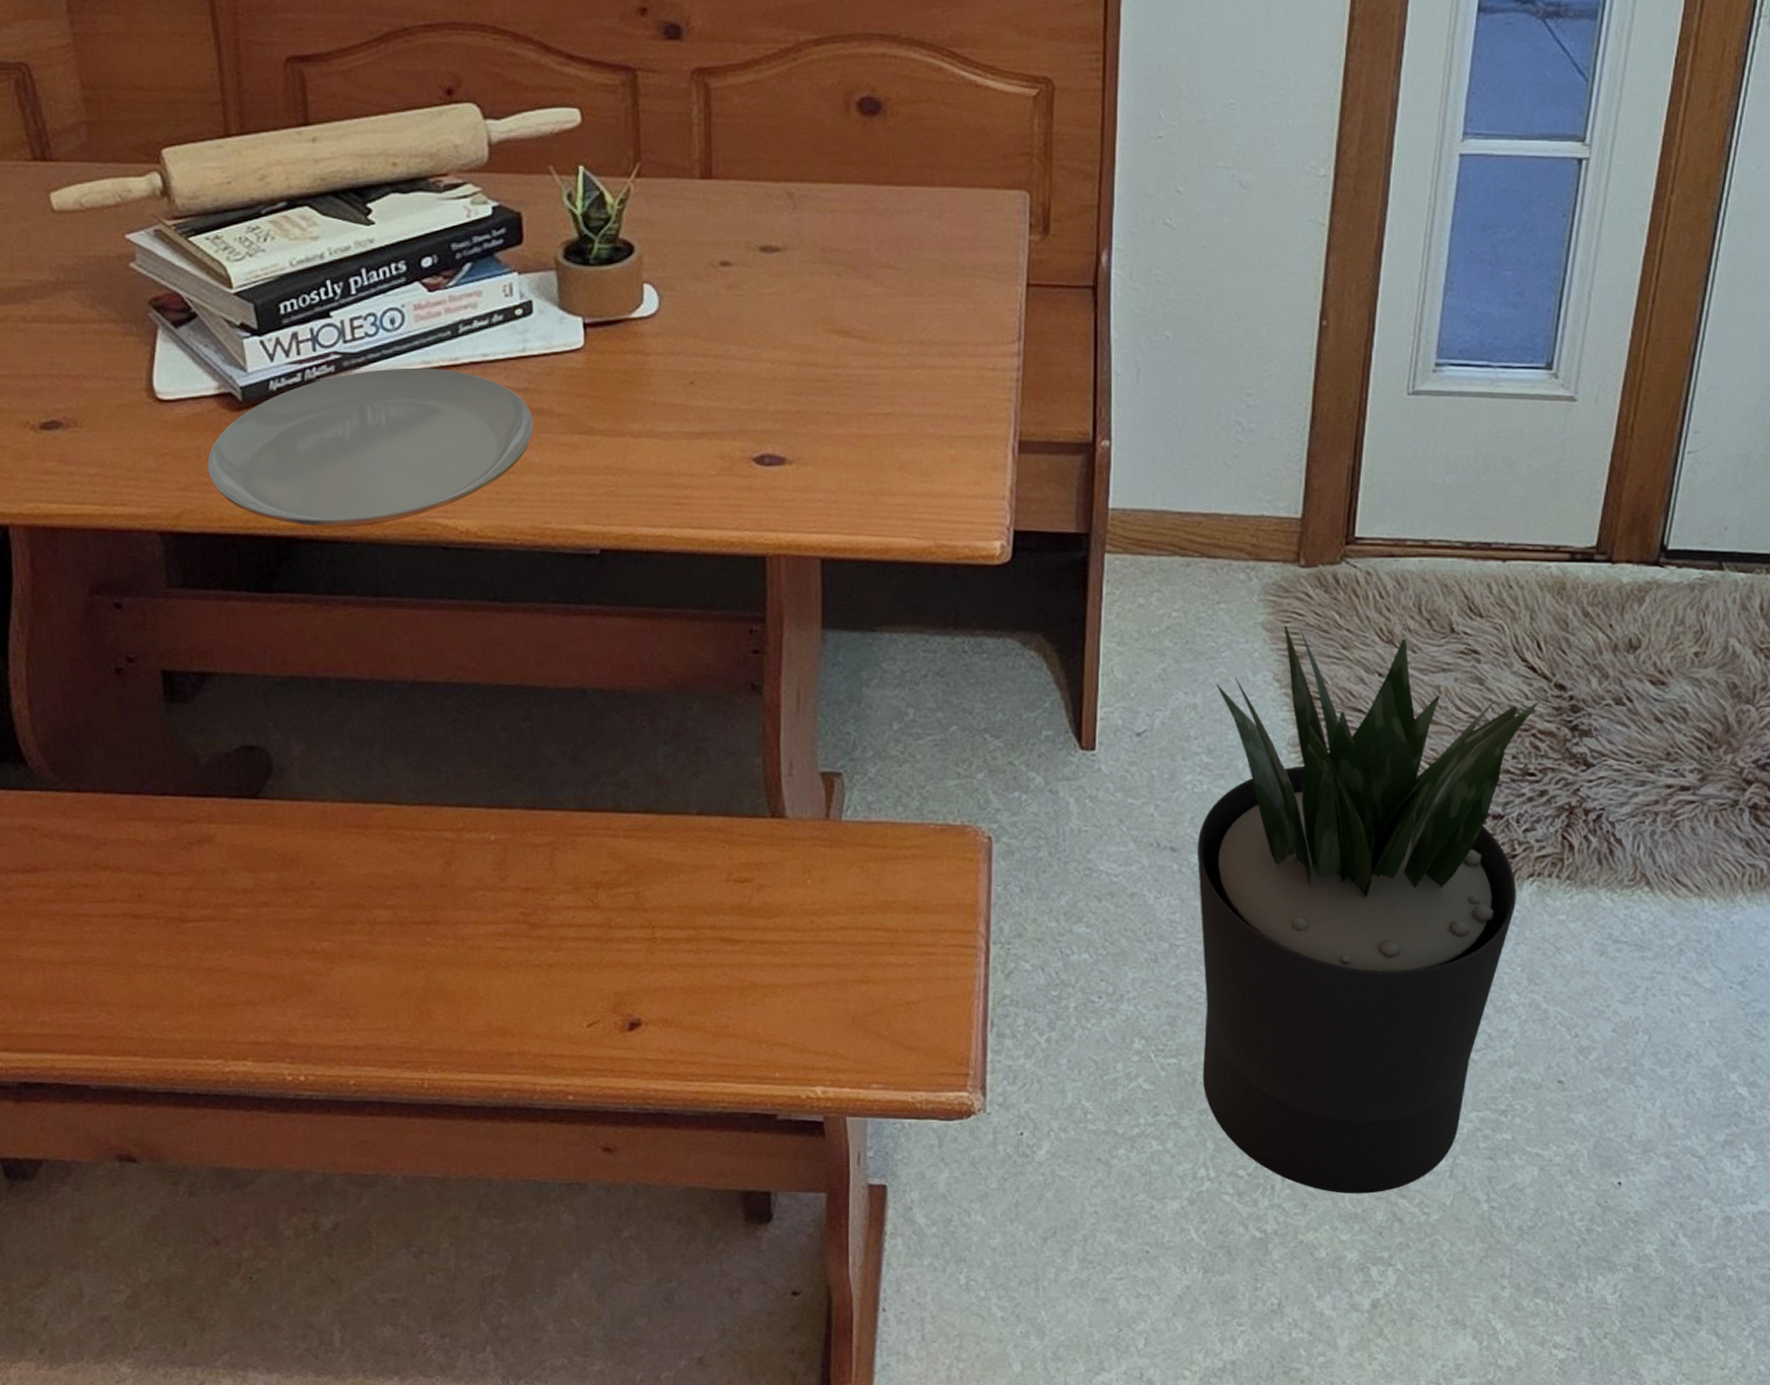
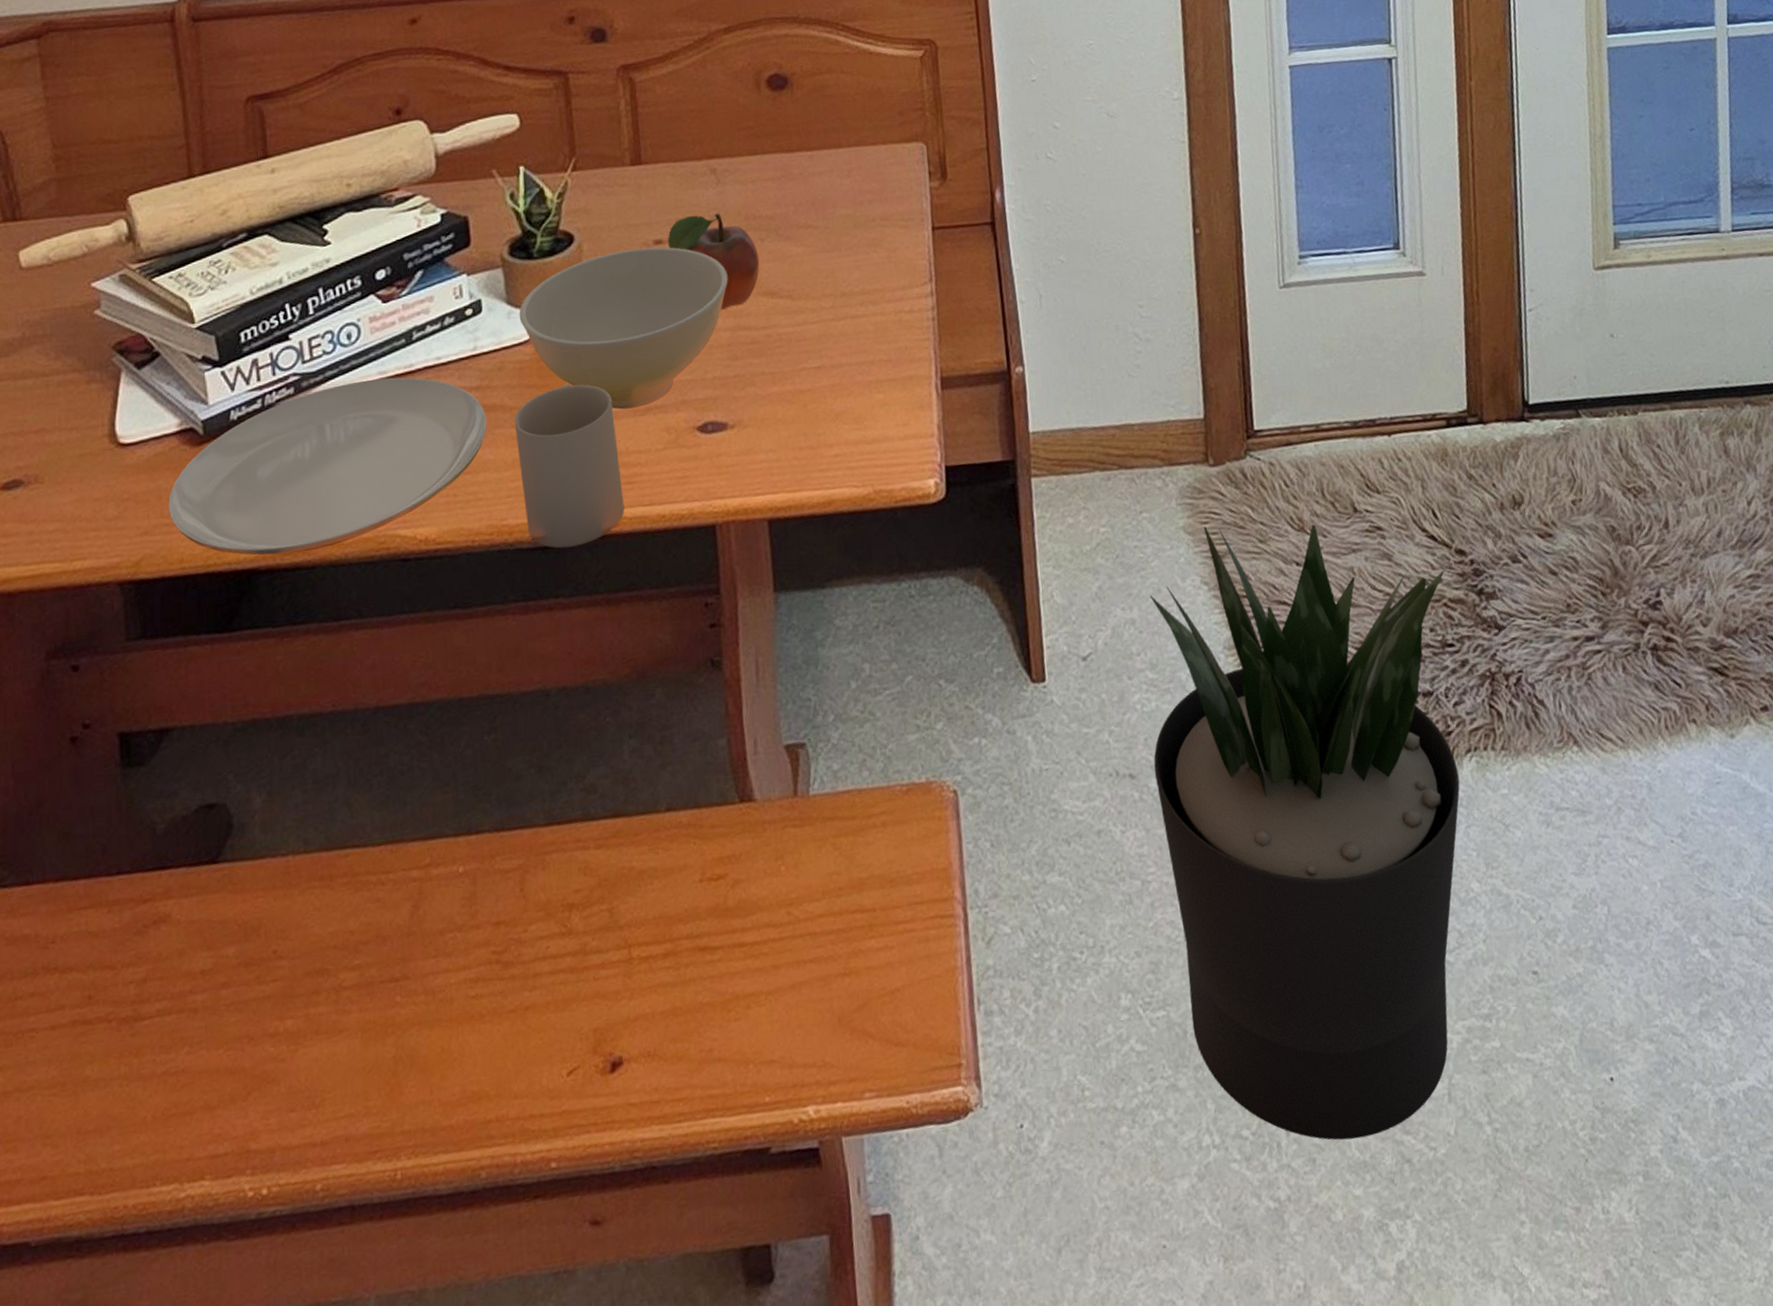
cup: none [562,398,672,558] -> present [514,384,625,549]
bowl: none [571,268,798,431] -> present [519,247,728,410]
fruit: none [735,239,834,343] -> present [667,213,760,311]

